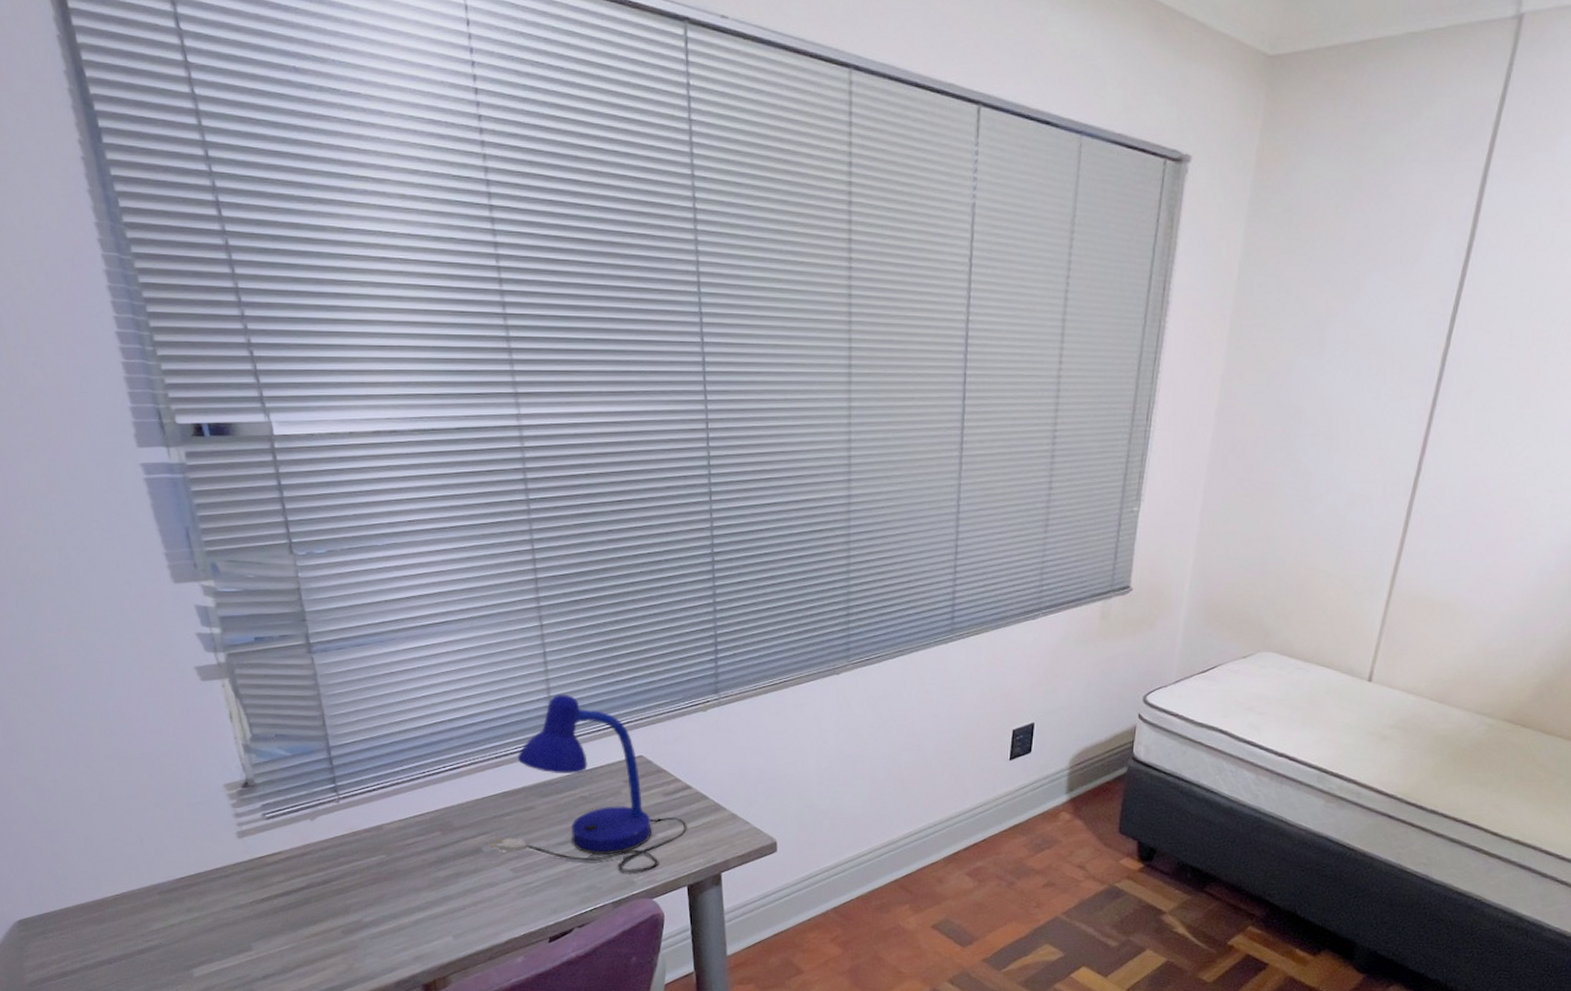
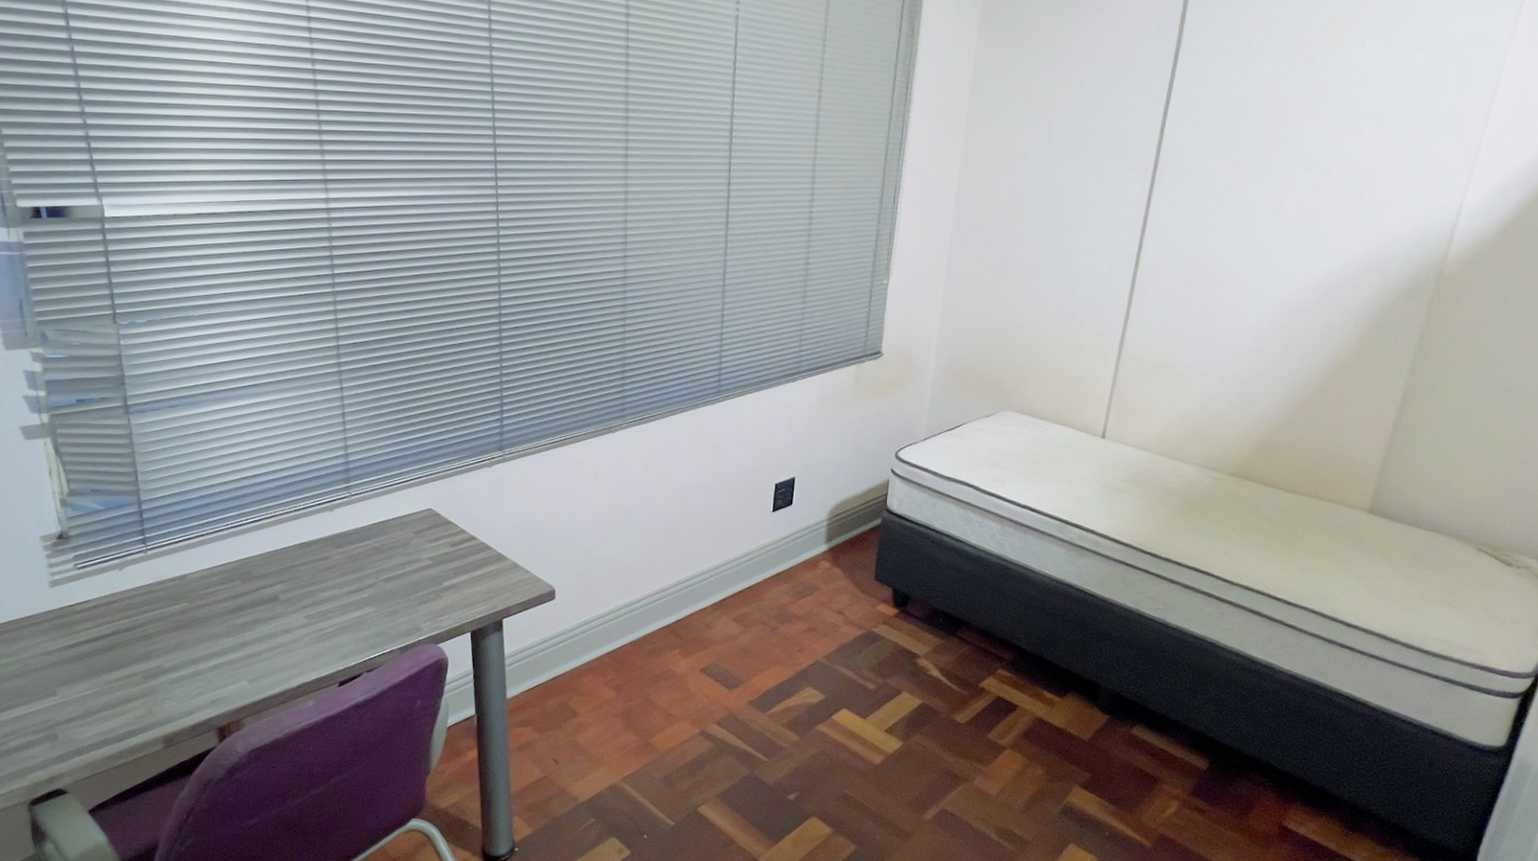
desk lamp: present [490,694,688,874] -> none [286,451,473,620]

